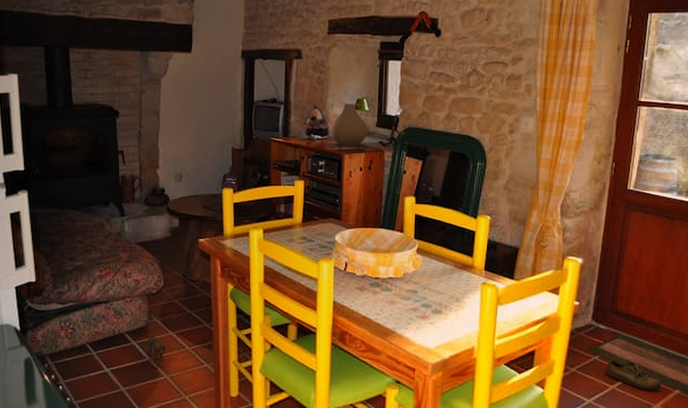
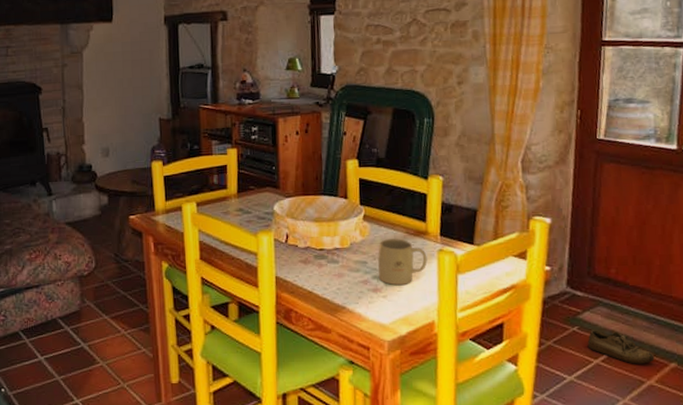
cat: present [145,336,167,369] -> none [79,320,101,355]
vase: present [330,104,368,147] -> none [261,64,303,110]
mug: none [428,271,472,314] -> present [378,239,427,286]

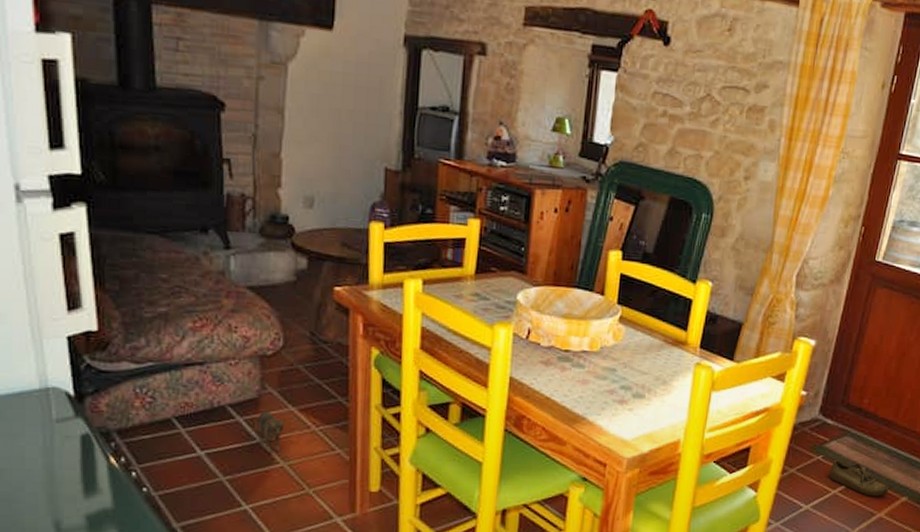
cat: none [79,320,101,355] -> present [255,411,285,453]
mug: present [378,239,427,286] -> none [627,346,683,399]

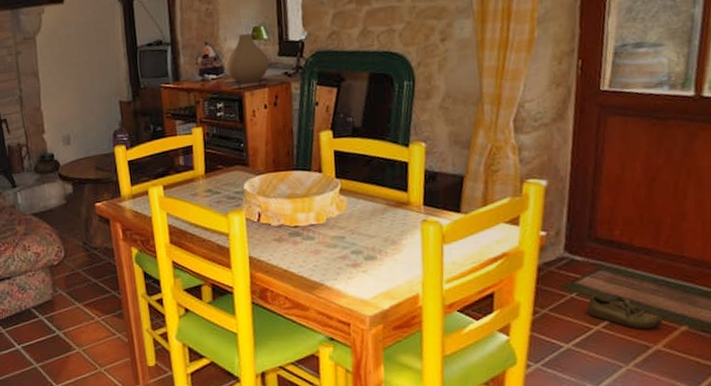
cat: present [255,411,285,453] -> none [53,309,75,342]
vase: none [519,122,569,181] -> present [225,33,270,84]

